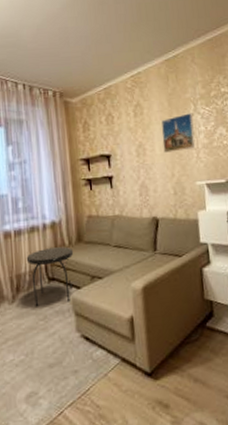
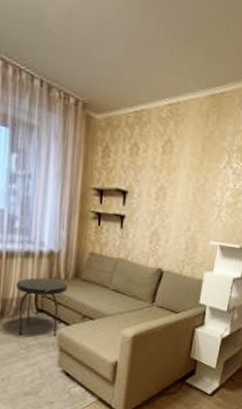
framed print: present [161,113,196,153] -> none [185,164,226,206]

